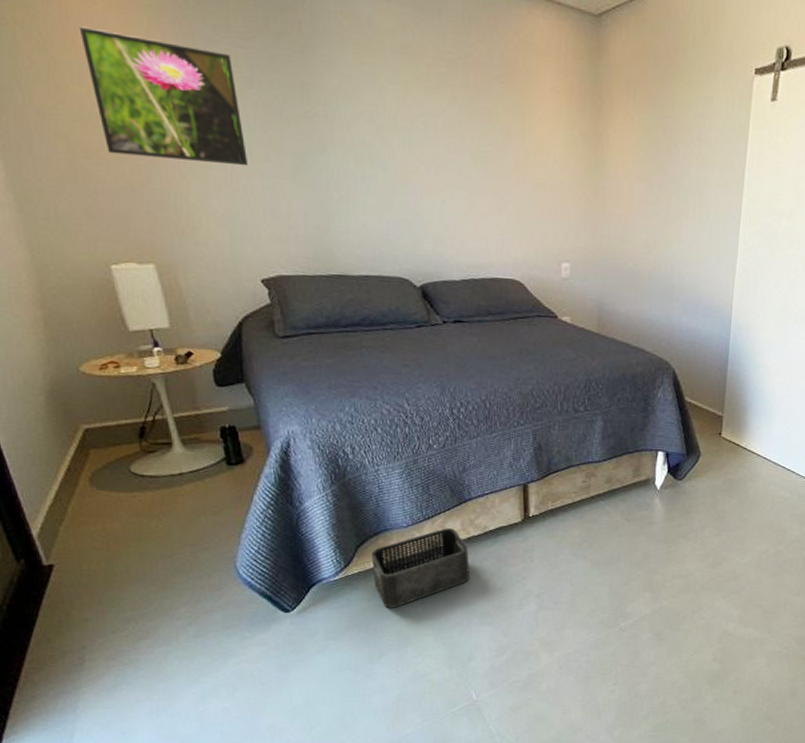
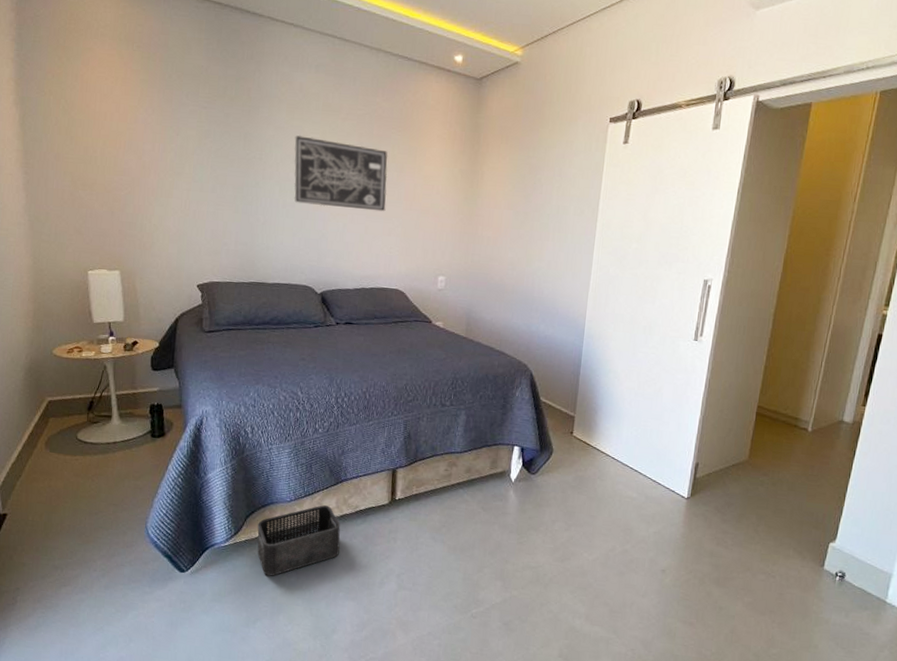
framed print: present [79,26,248,166] -> none [93,95,199,196]
wall art: none [368,86,492,185] -> present [294,135,388,212]

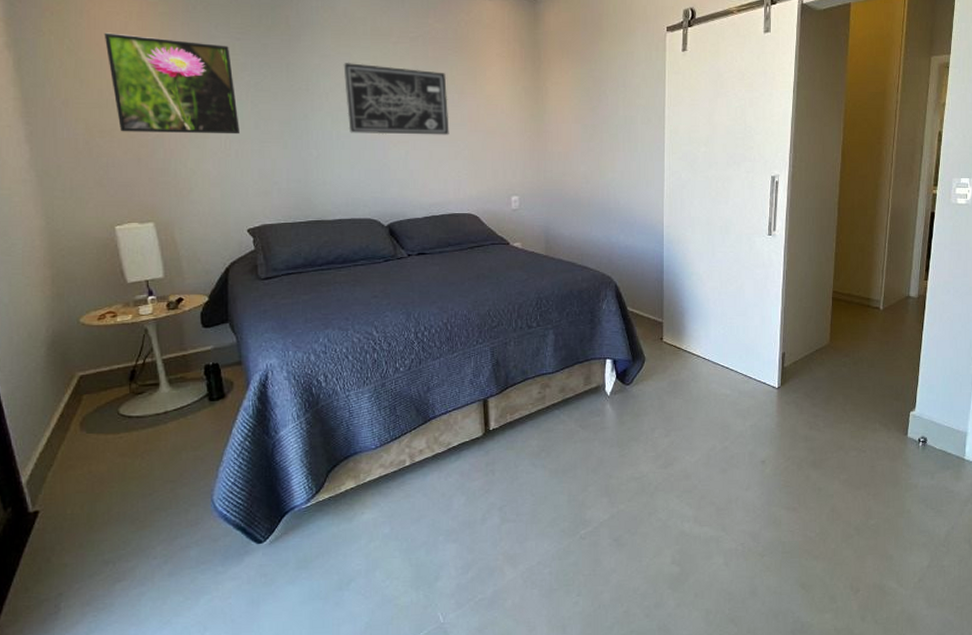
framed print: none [93,95,199,196] -> present [104,32,239,134]
storage bin: present [257,505,341,576] -> none [342,447,435,531]

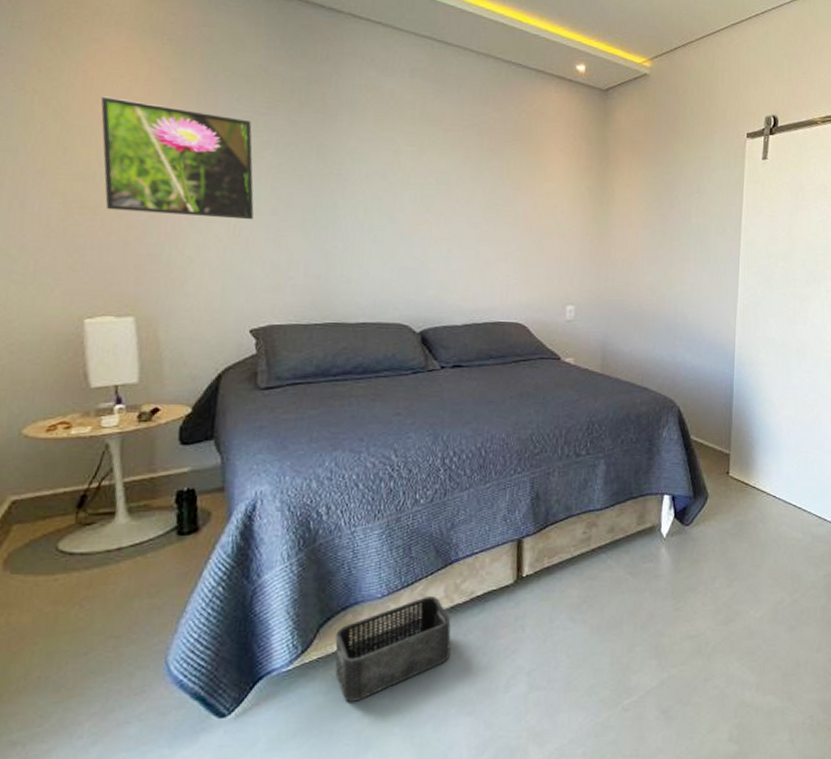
storage bin: none [342,447,435,531] -> present [335,596,451,702]
wall art: present [343,63,449,135] -> none [383,148,502,234]

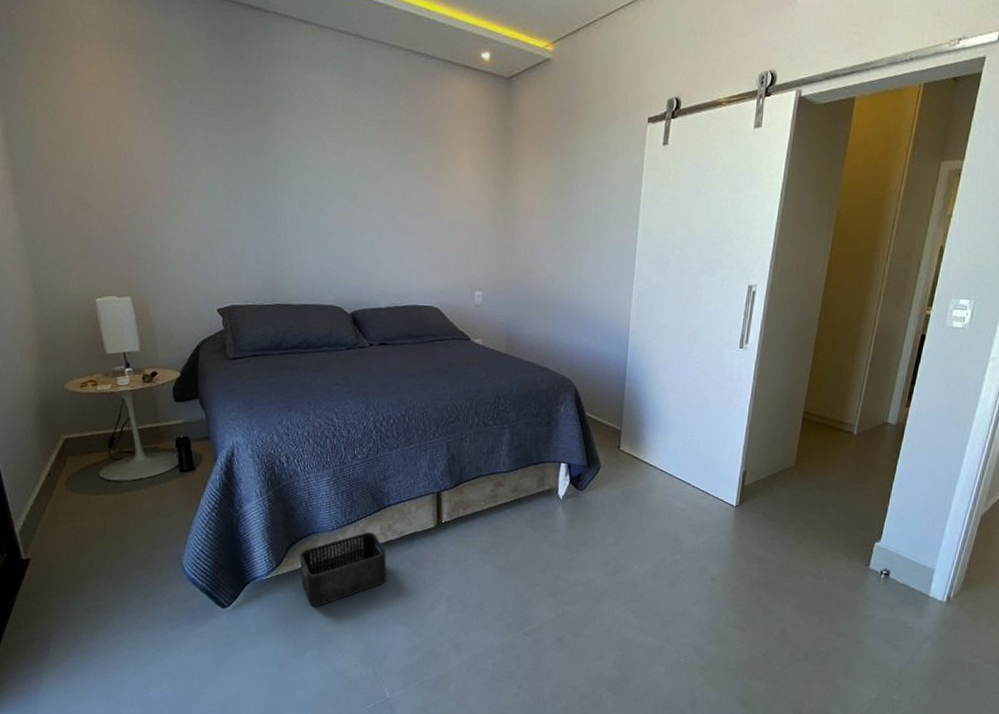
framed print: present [100,96,254,220] -> none [85,104,211,214]

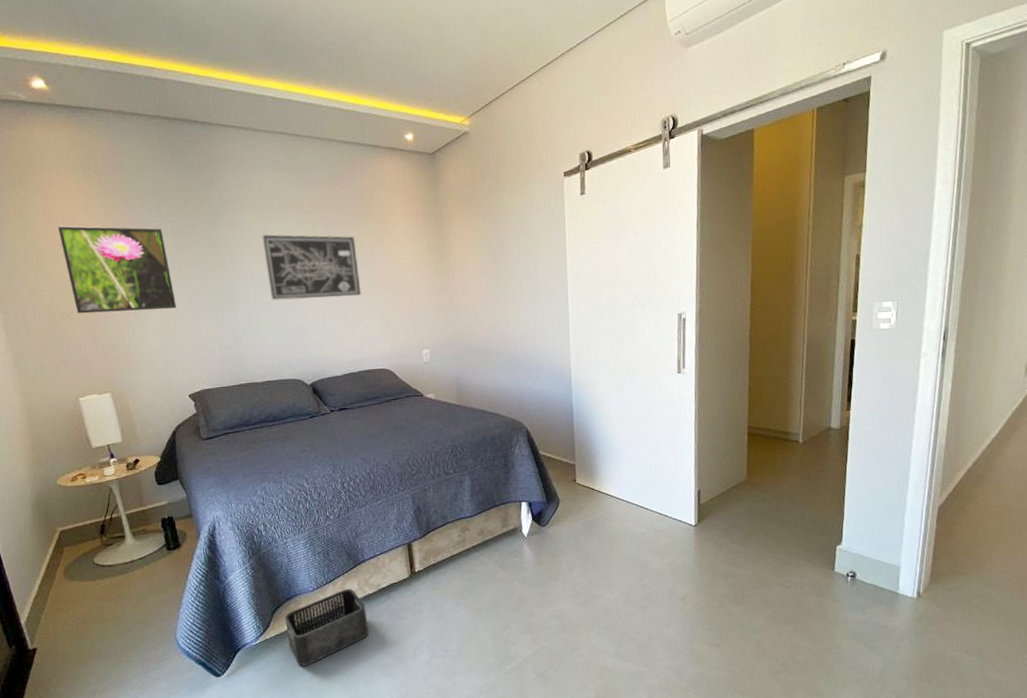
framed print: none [85,104,211,214] -> present [57,225,176,314]
wall art: none [313,144,416,225] -> present [262,234,361,300]

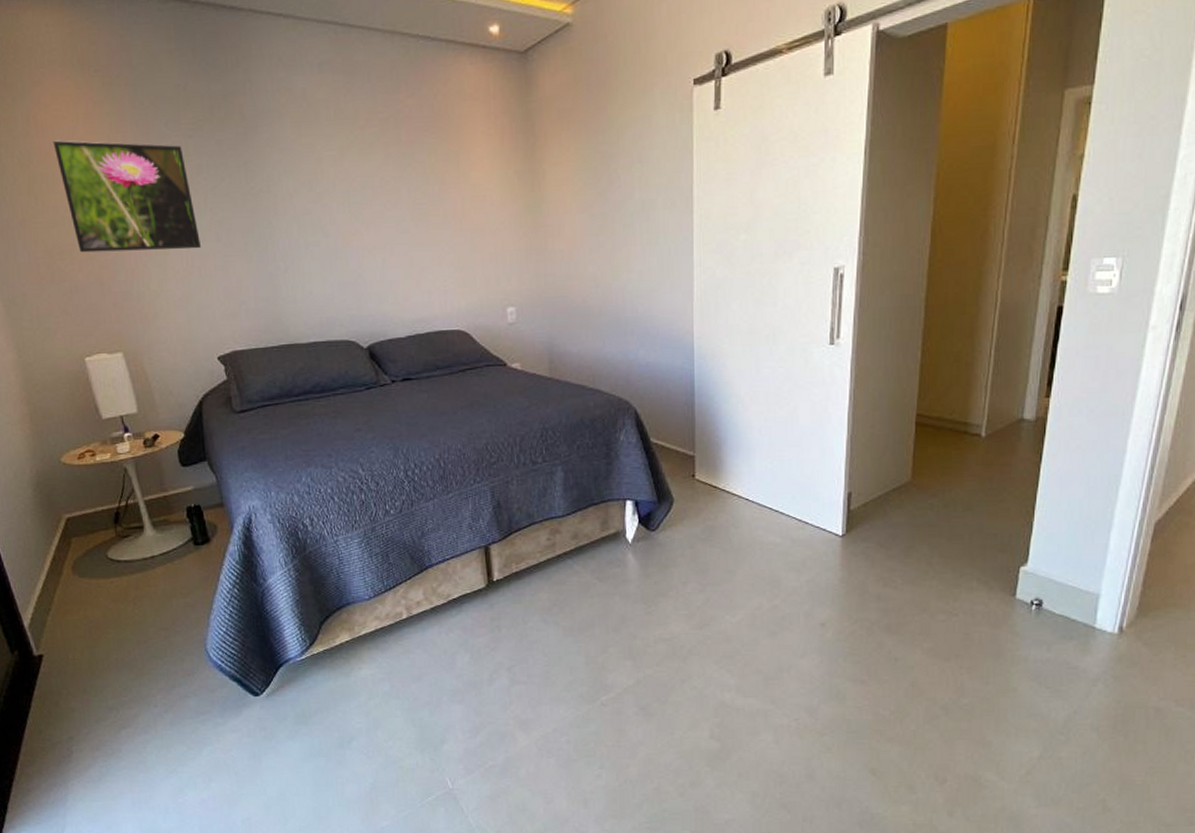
wall art: present [262,234,361,300] -> none [306,155,431,240]
storage bin: present [285,589,369,666] -> none [335,599,436,688]

